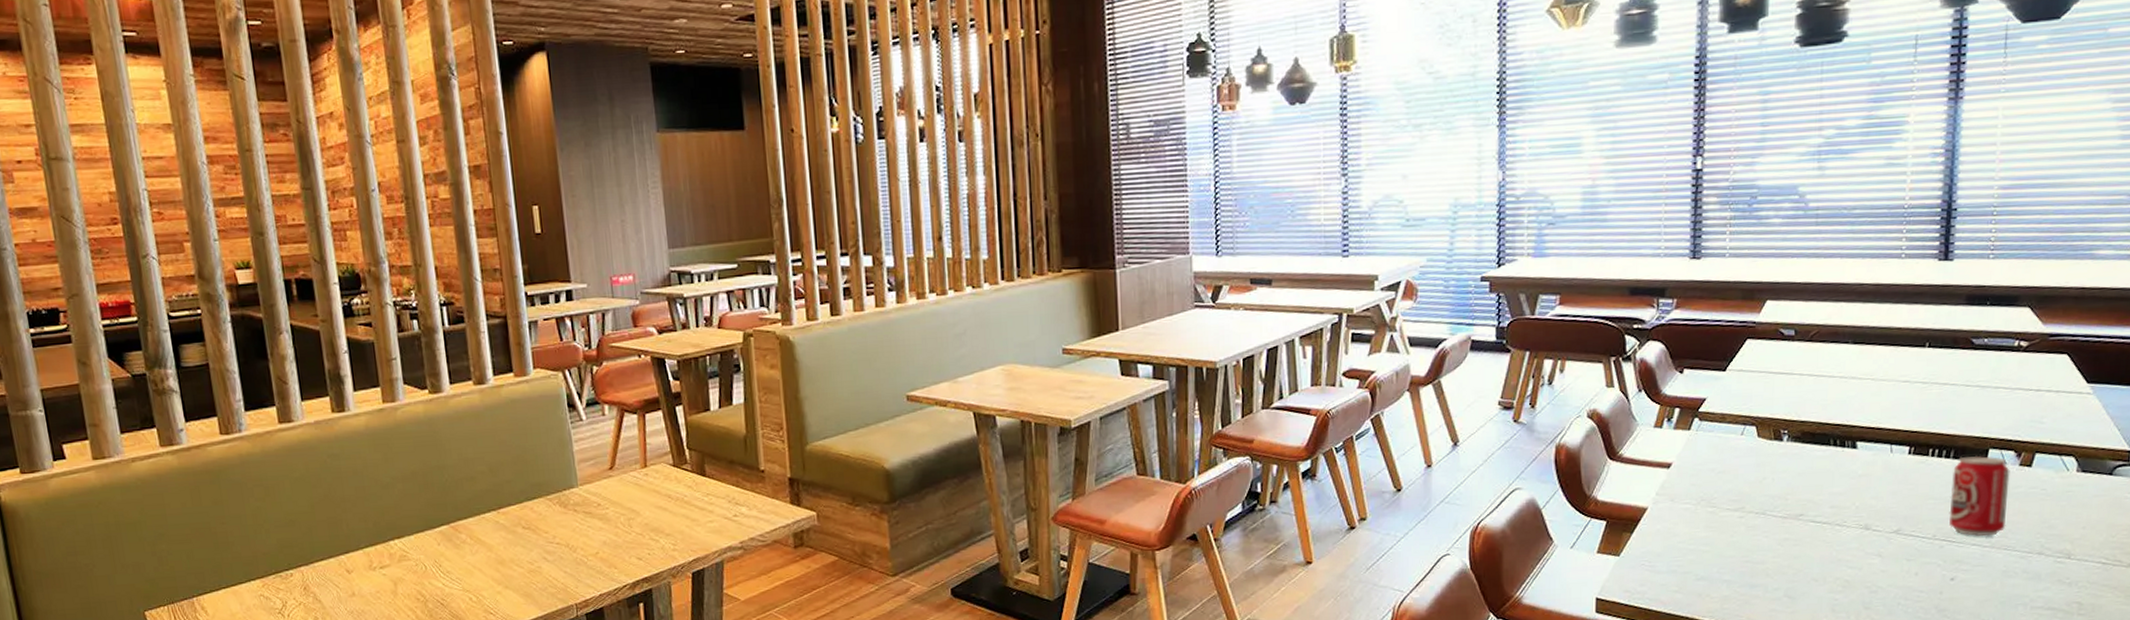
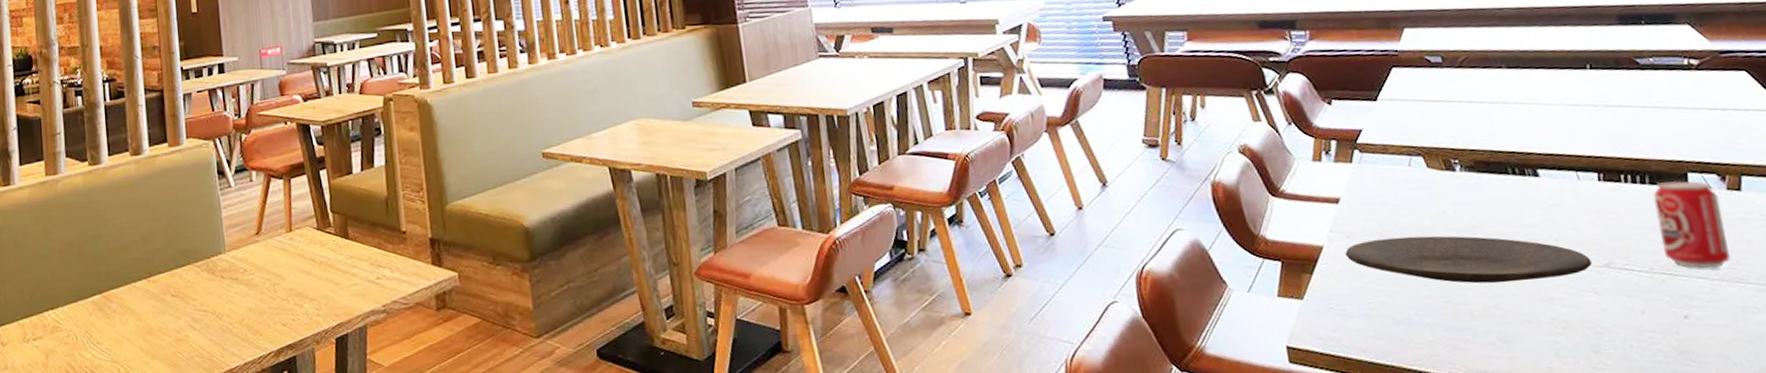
plate: none [1666,500,1883,545] -> present [1345,235,1592,284]

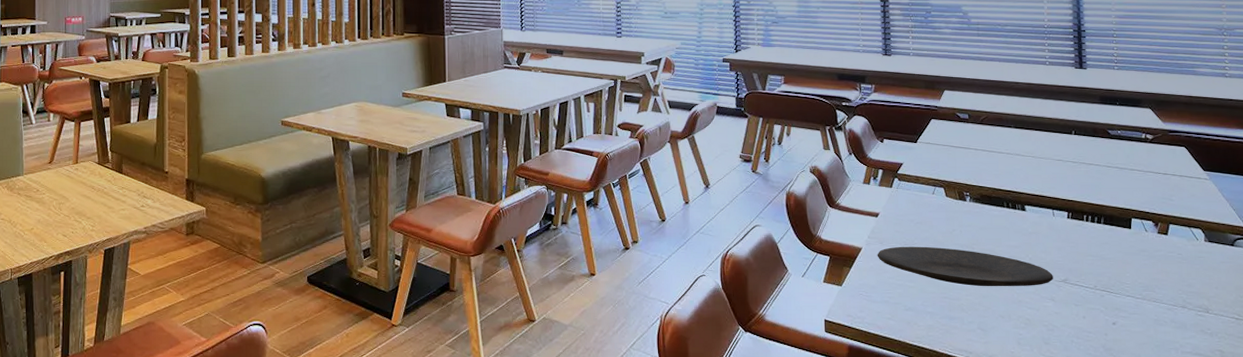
beverage can: present [1653,180,1731,269] -> none [1105,223,1153,290]

